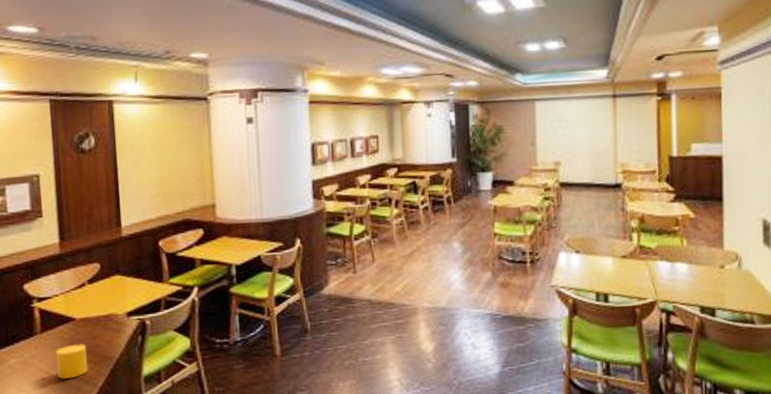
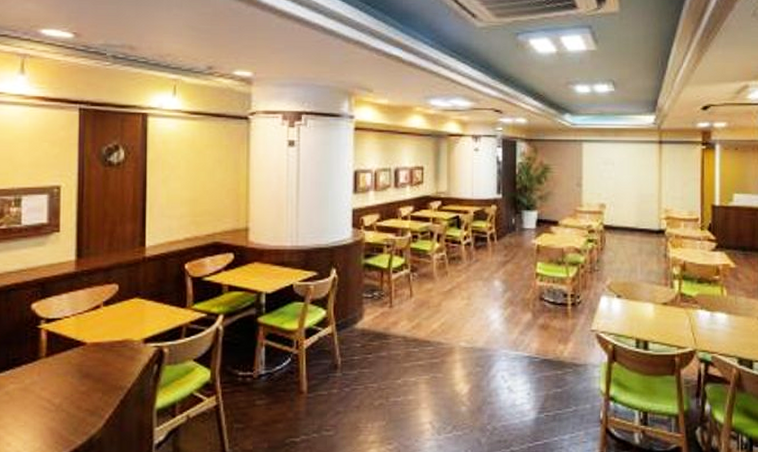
cup: present [56,344,88,379] -> none [59,371,96,409]

